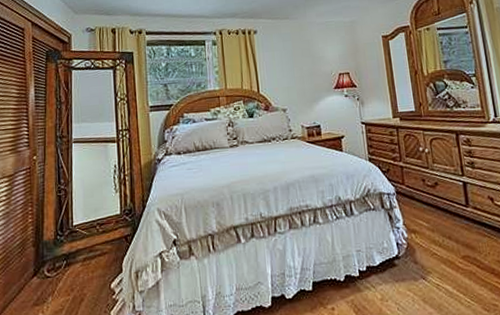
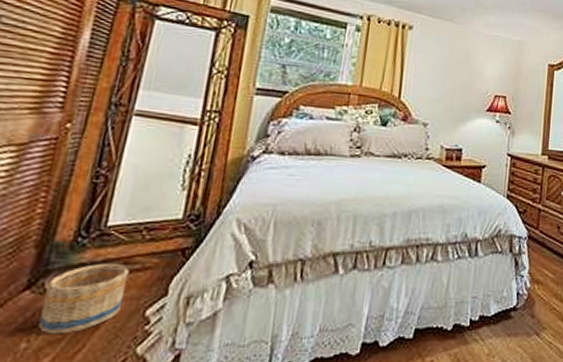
basket: none [45,251,94,306] -> present [38,263,130,334]

